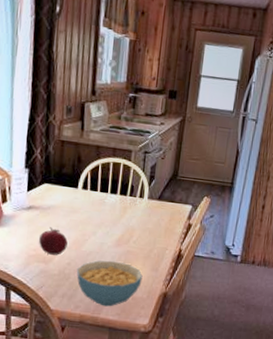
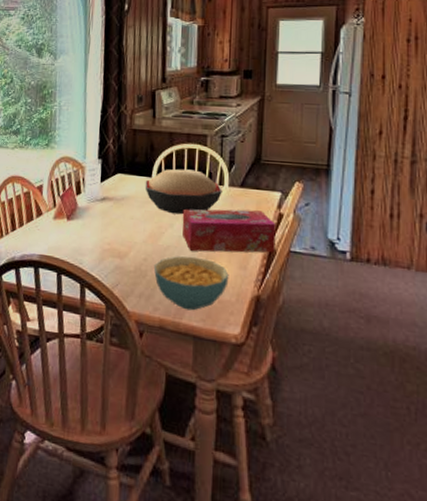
fruit: present [39,227,68,255] -> none [113,219,143,250]
decorative bowl: none [71,181,142,224] -> present [145,169,222,215]
tissue box: none [104,218,185,257] -> present [182,209,276,253]

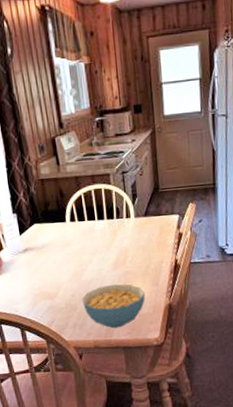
decorative bowl: present [145,169,222,215] -> none [61,208,130,251]
tissue box: present [182,209,276,253] -> none [98,234,179,280]

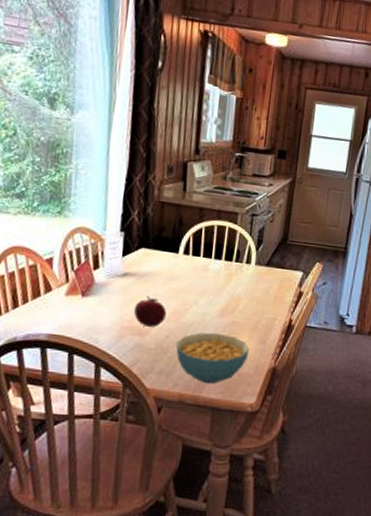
fruit: none [40,264,68,291] -> present [134,296,167,327]

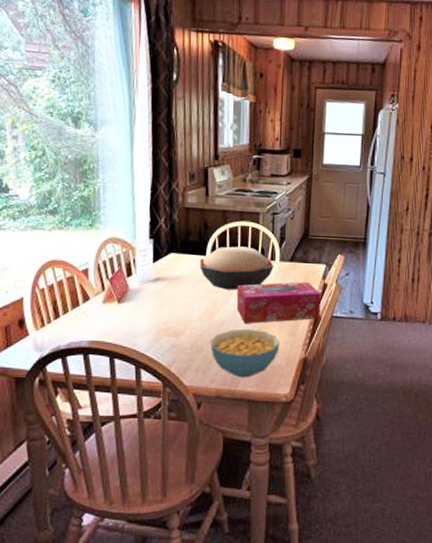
fruit: present [134,296,167,327] -> none [168,298,199,327]
decorative bowl: none [170,245,249,292] -> present [199,246,274,290]
tissue box: none [207,286,296,328] -> present [236,282,321,323]

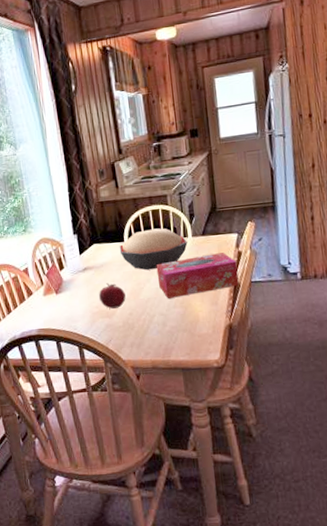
fruit: none [168,298,199,327] -> present [99,283,126,309]
cereal bowl: present [209,328,280,378] -> none [139,302,205,349]

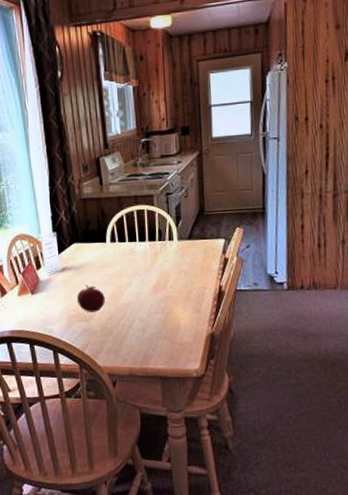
decorative bowl: present [119,228,188,270] -> none [100,229,173,274]
tissue box: present [156,252,239,298] -> none [138,258,224,304]

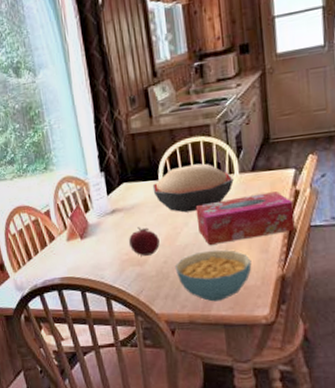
decorative bowl: none [100,229,173,274] -> present [152,163,234,213]
cereal bowl: none [118,308,186,356] -> present [174,249,252,302]
tissue box: none [138,258,224,304] -> present [195,191,295,245]

